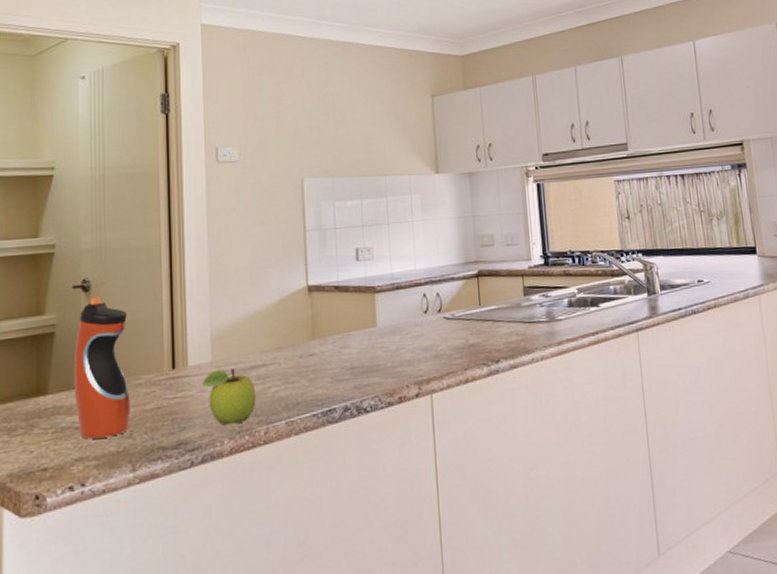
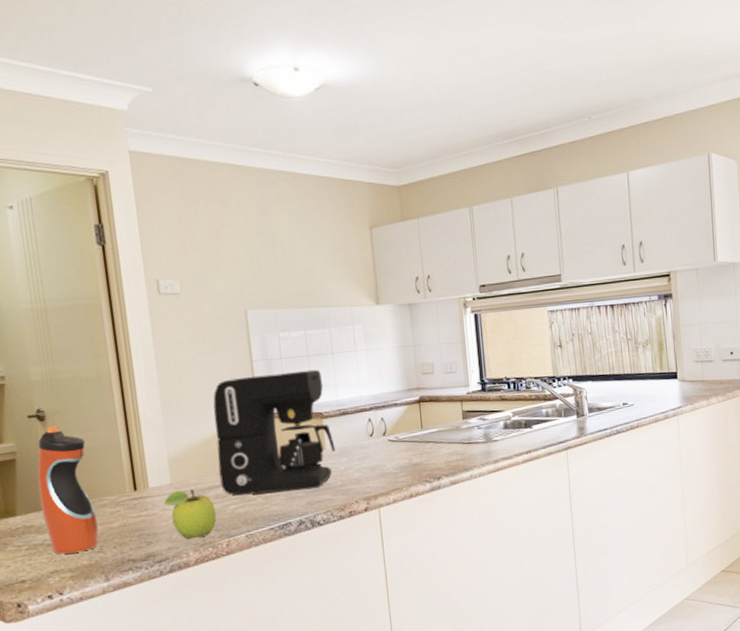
coffee maker: none [261,240,387,377] -> present [213,369,336,496]

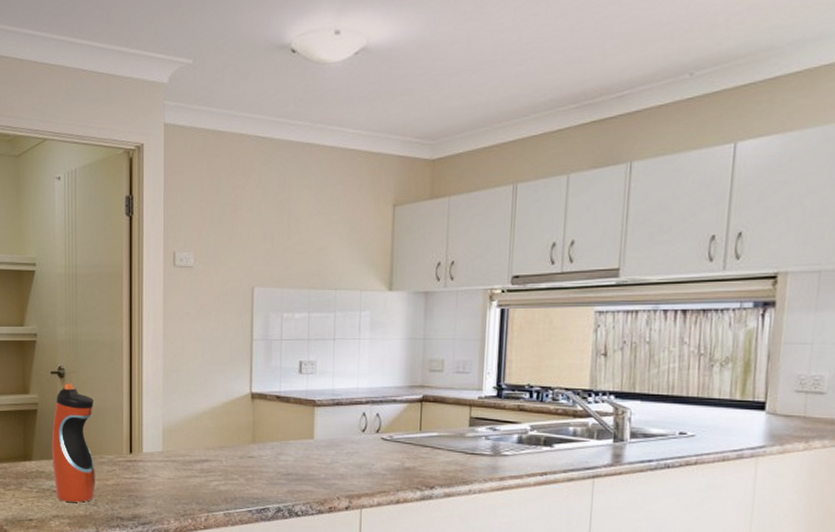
fruit: present [164,489,217,540] -> none [154,459,199,508]
coffee maker: present [213,369,336,496] -> none [207,354,324,478]

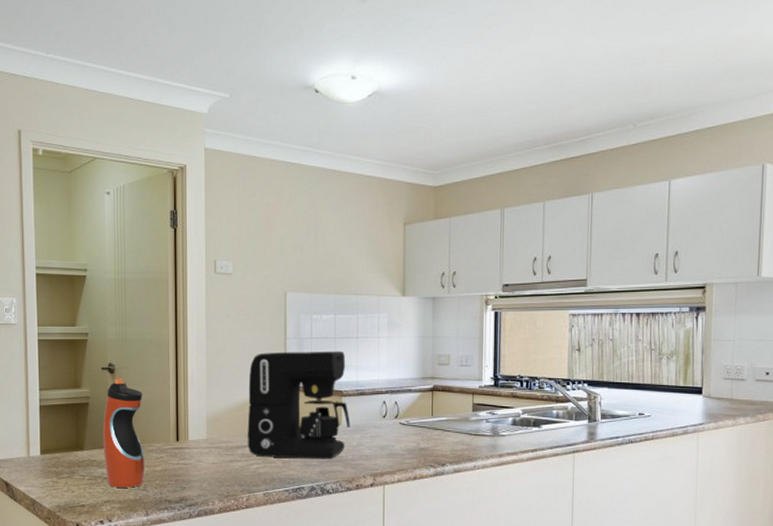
coffee maker: none [207,354,324,478] -> present [247,351,350,460]

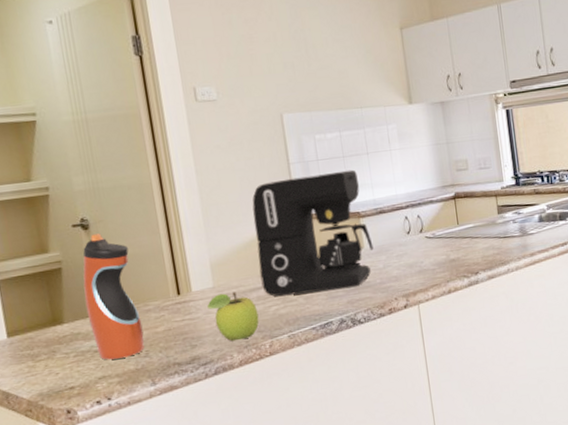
fruit: none [199,446,241,490] -> present [207,292,259,342]

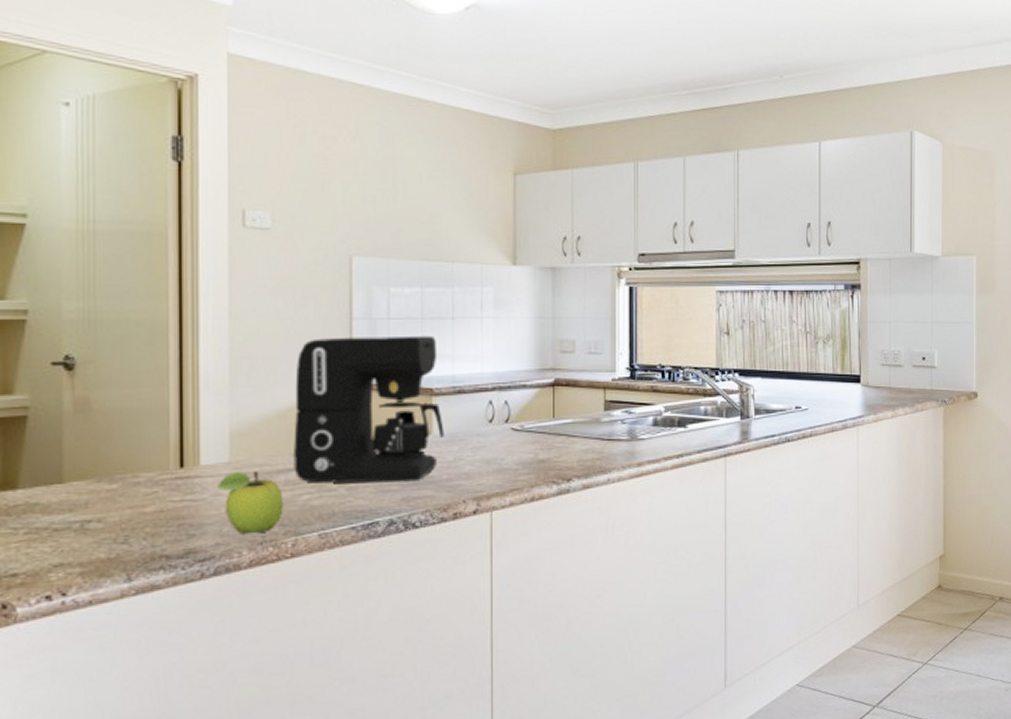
water bottle: present [83,233,145,360] -> none [52,377,126,543]

